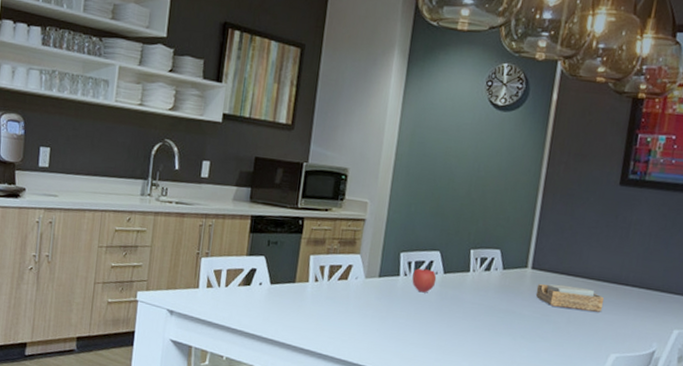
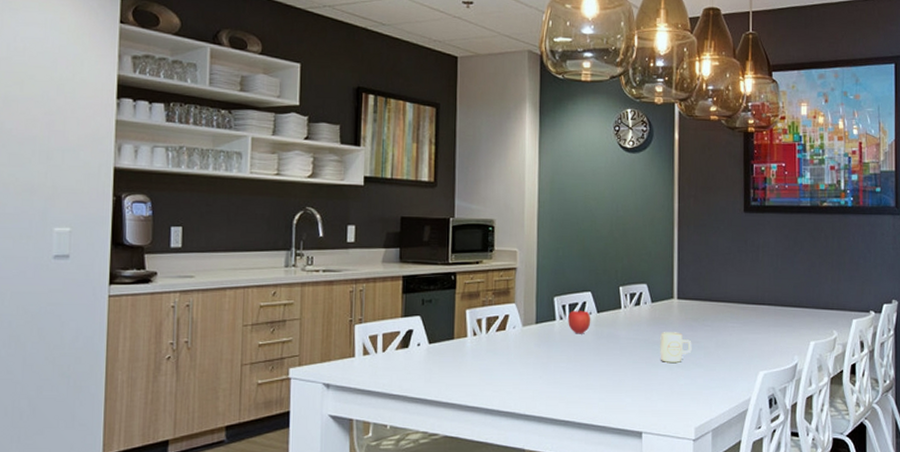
mug: none [504,300,541,334] -> present [660,332,692,363]
napkin holder: present [535,284,605,312] -> none [684,311,746,333]

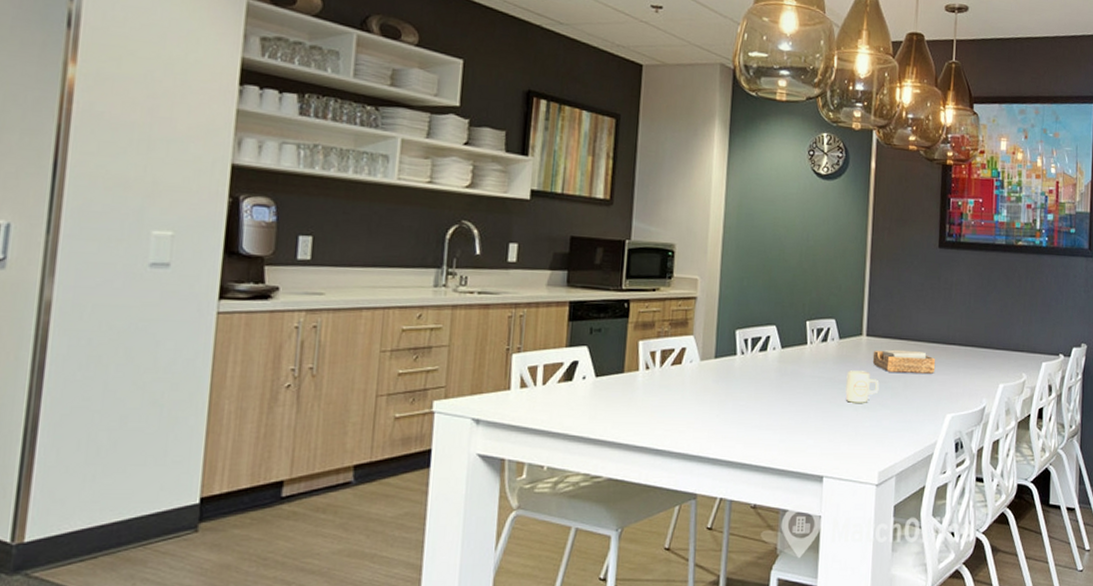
fruit: present [568,308,591,334] -> none [750,343,775,371]
napkin holder: none [684,311,746,333] -> present [872,349,936,374]

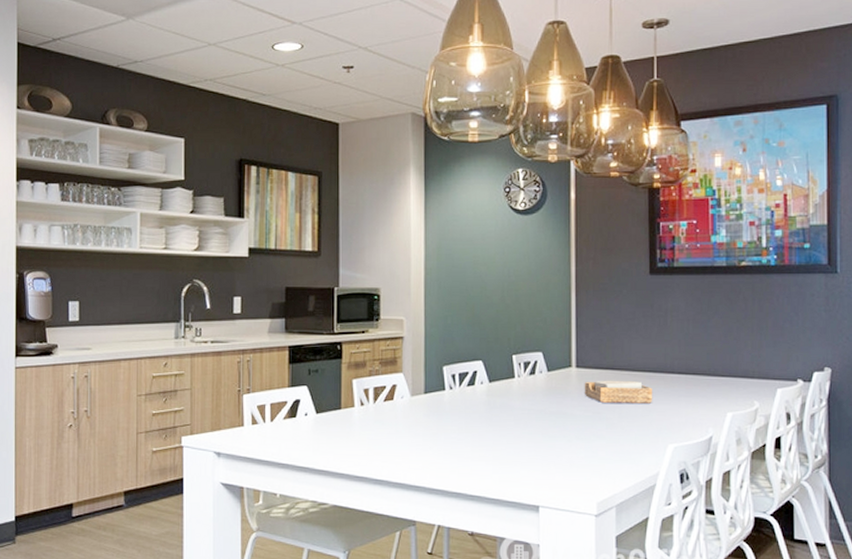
mug: present [845,370,879,403] -> none [557,402,593,434]

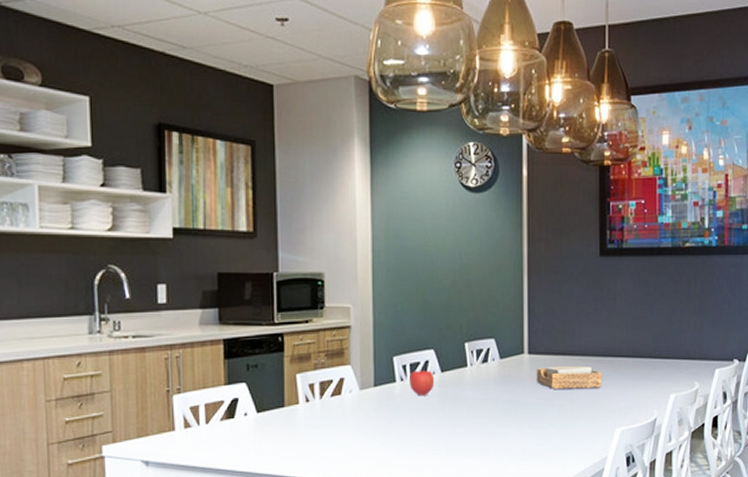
fruit: none [458,378,483,404] -> present [410,368,435,396]

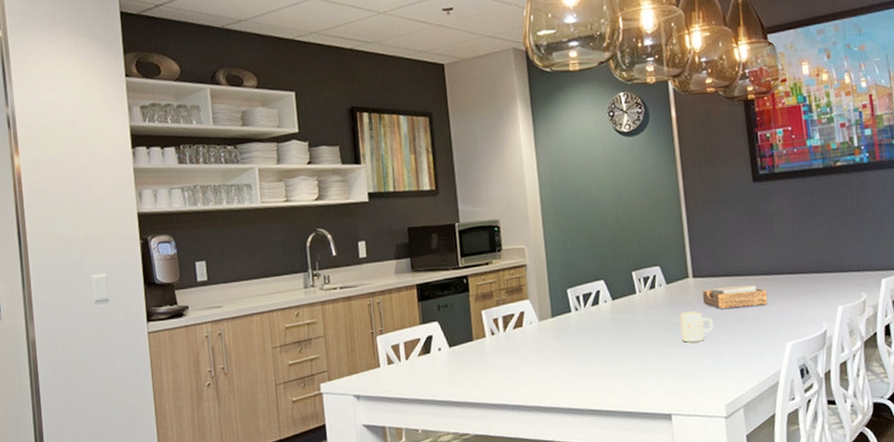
fruit: present [410,368,435,396] -> none [583,298,607,324]
mug: none [510,390,544,423] -> present [679,311,714,343]

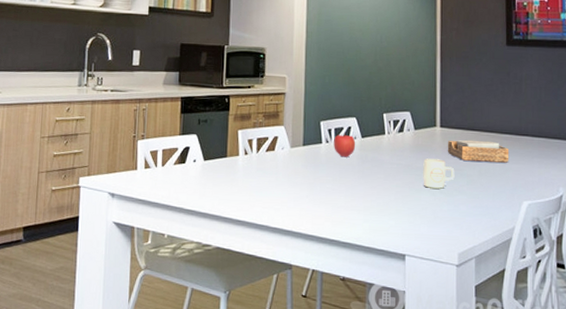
fruit: none [583,298,607,324] -> present [334,133,356,158]

